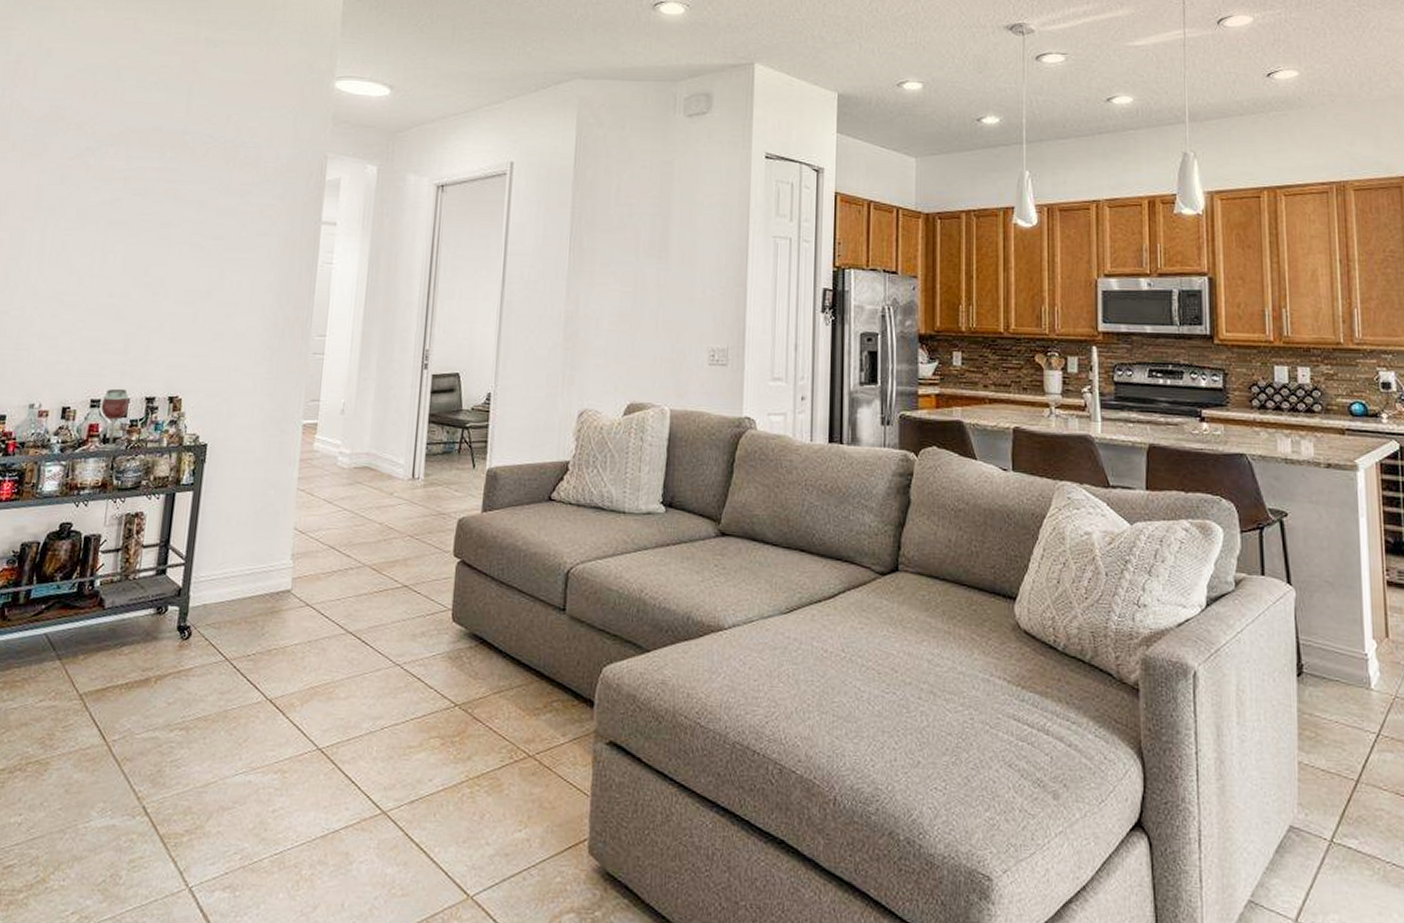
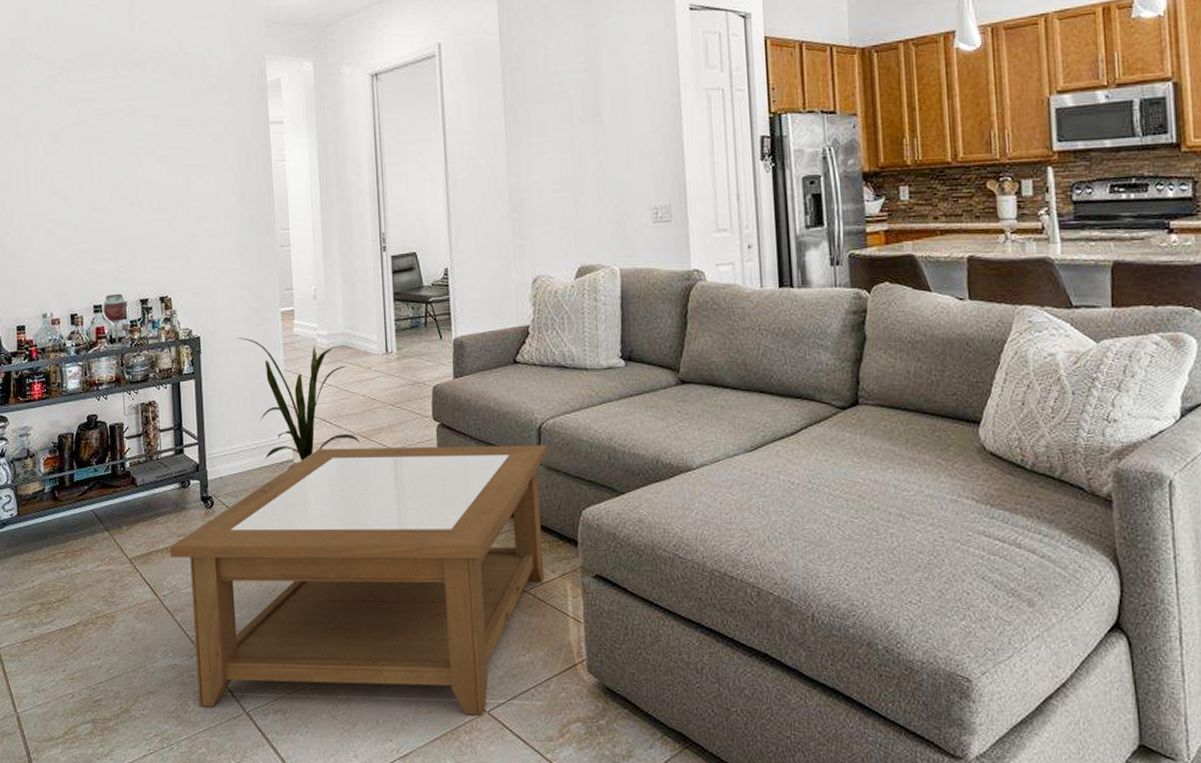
coffee table: none [129,579,573,901] -> present [170,444,548,716]
house plant: none [249,448,369,602] -> present [237,337,360,470]

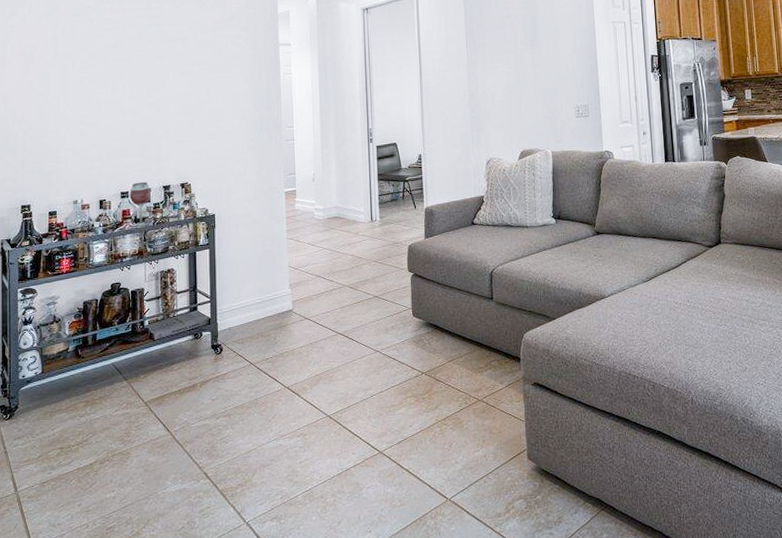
coffee table: present [170,444,548,716] -> none [182,285,497,522]
house plant: present [237,337,360,470] -> none [247,213,348,319]

